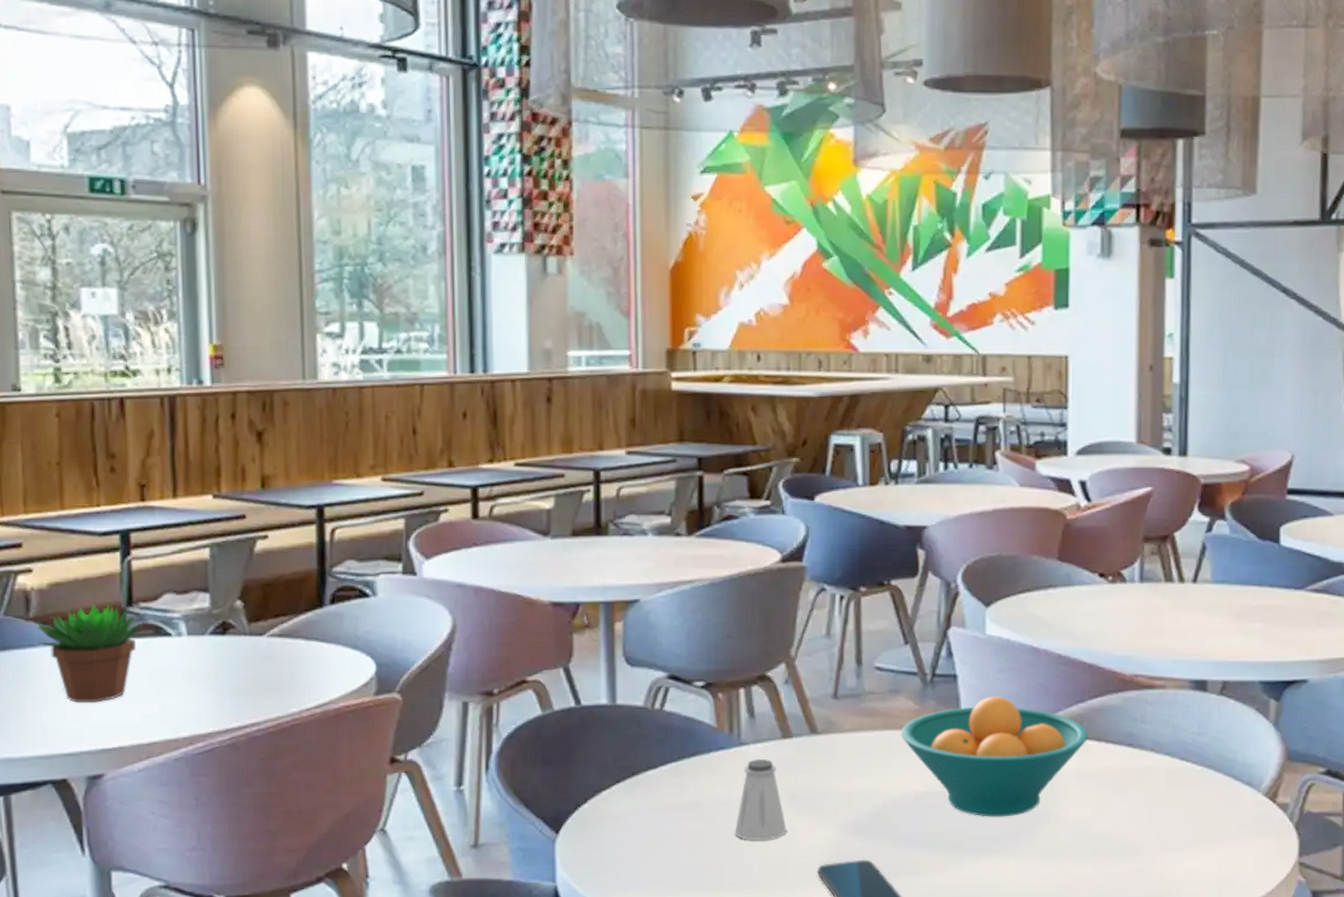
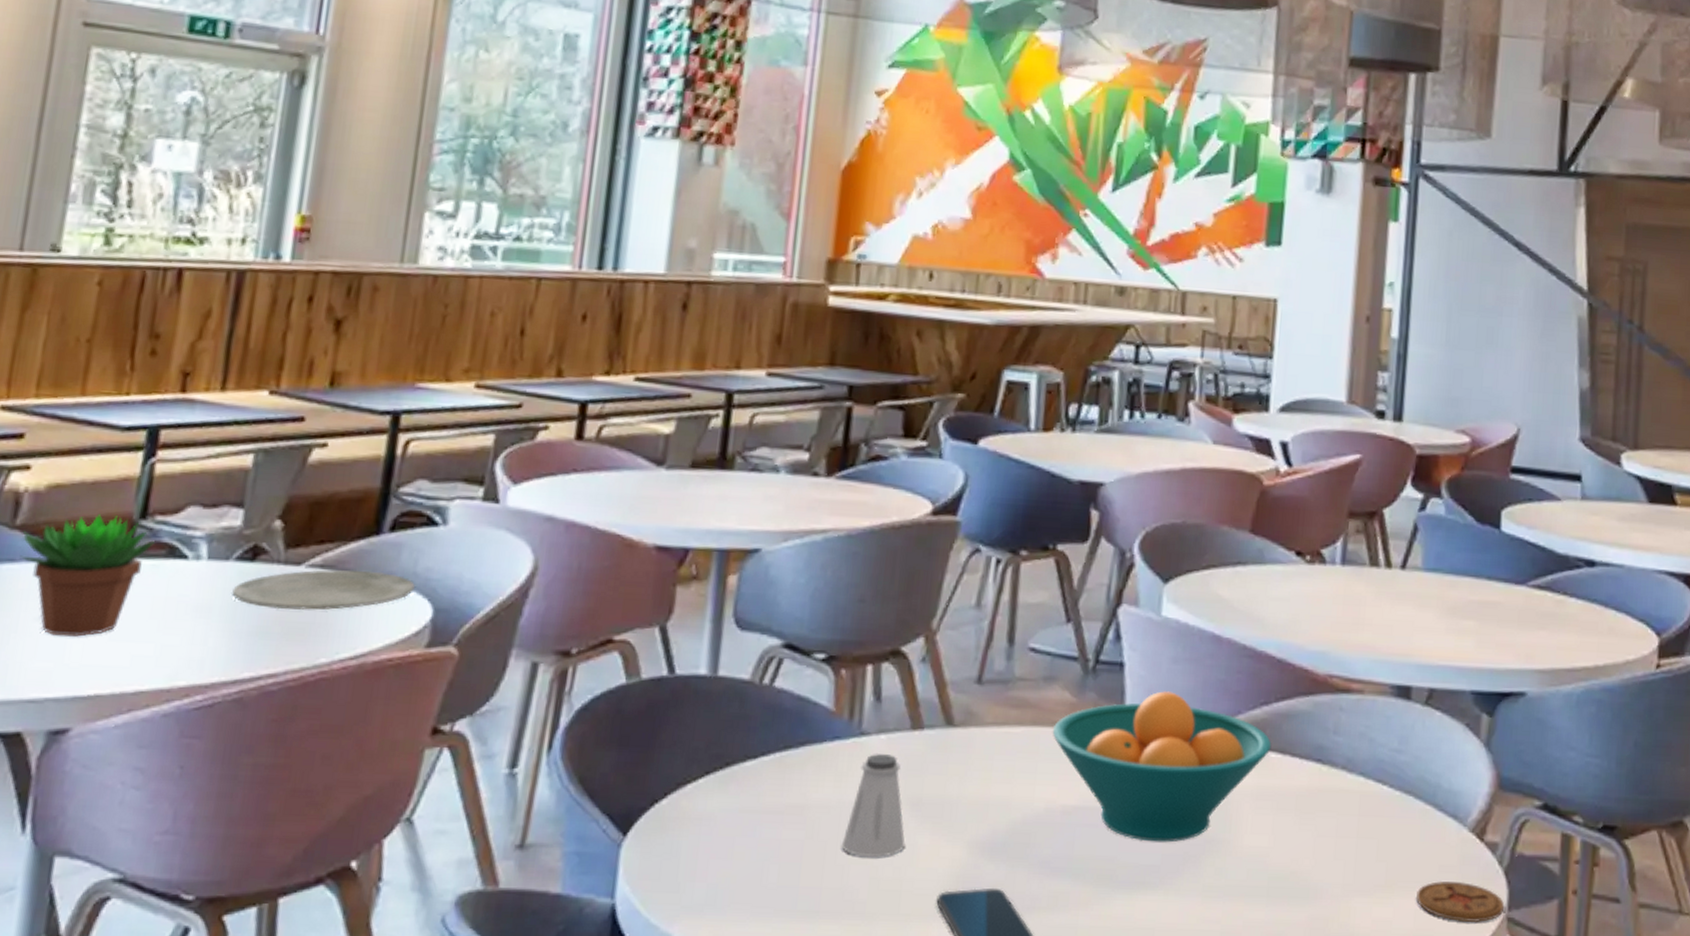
plate: none [212,637,359,672] -> present [232,569,416,610]
coaster: none [1219,836,1296,868] -> present [1415,881,1505,923]

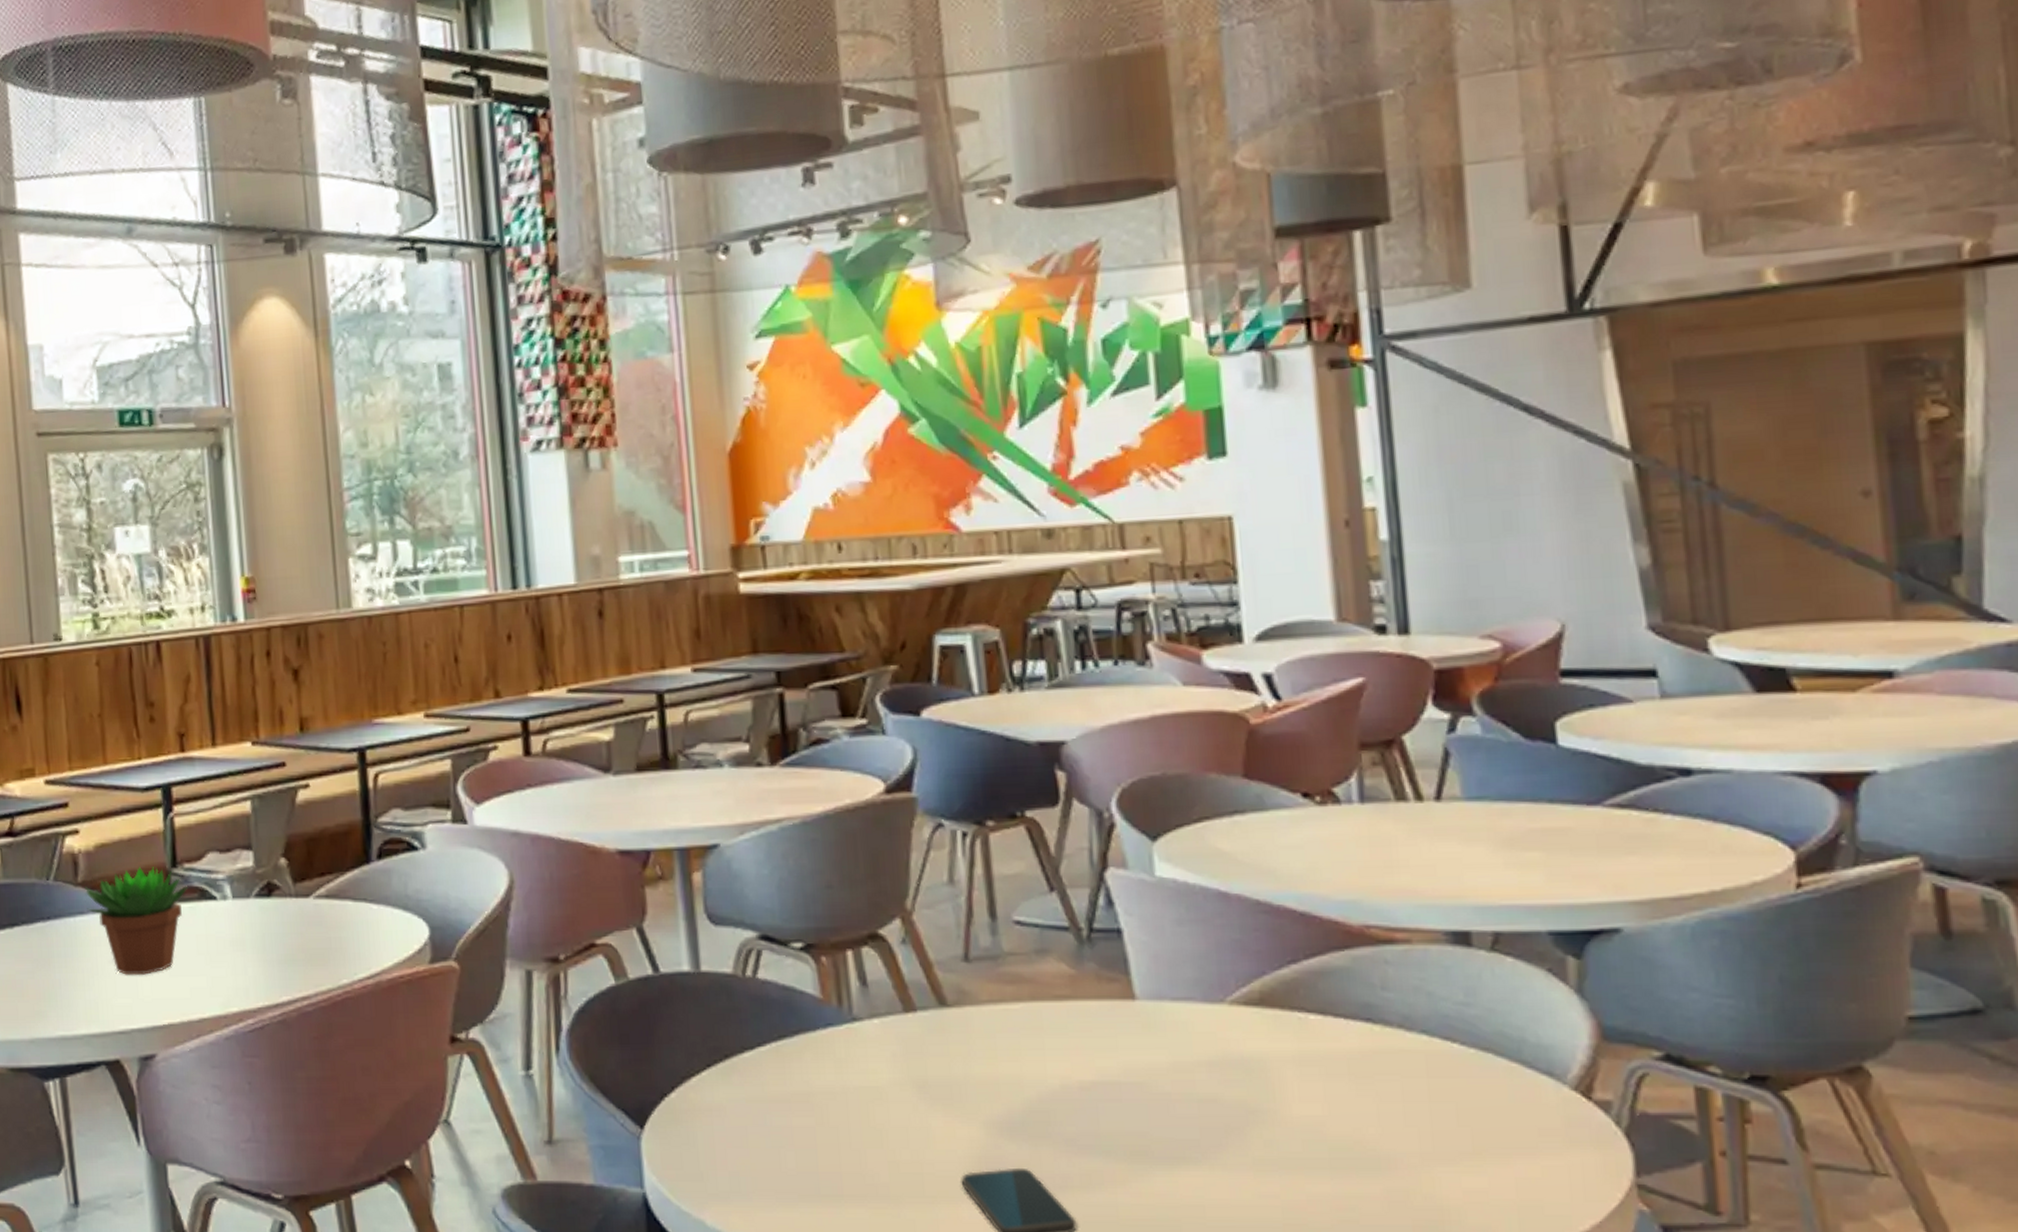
plate: present [232,569,416,610] -> none [258,897,410,939]
saltshaker: present [841,752,905,858] -> none [853,1037,919,1142]
fruit bowl: present [1052,691,1272,843] -> none [1054,956,1309,1115]
coaster: present [1415,881,1505,923] -> none [1513,1146,1632,1192]

